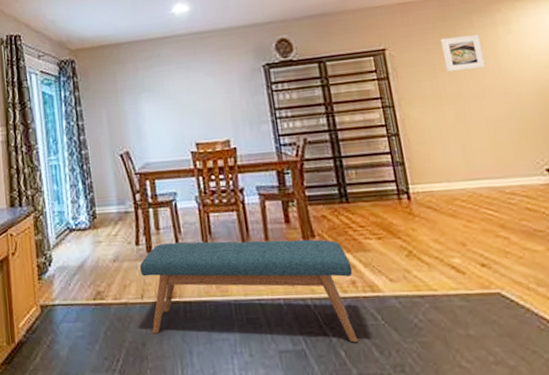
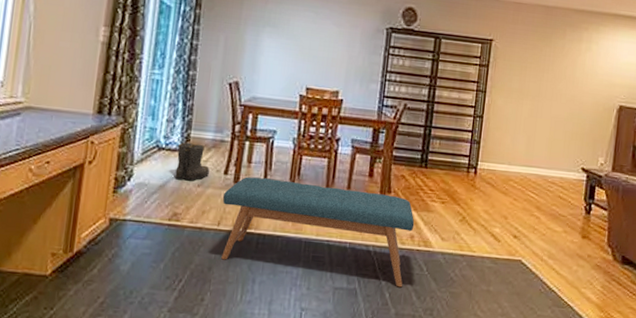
boots: none [86,219,121,257] -> present [175,142,210,180]
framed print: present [440,34,486,72] -> none [535,42,567,75]

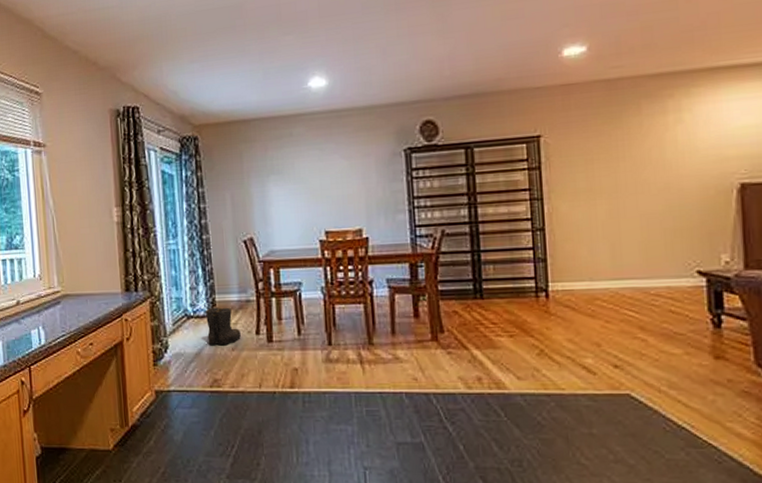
bench: present [221,176,415,288] -> none [259,333,480,438]

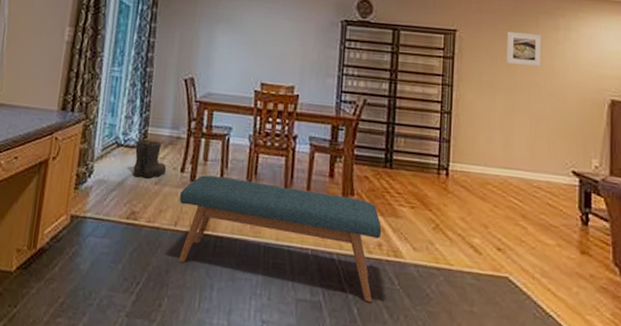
bench: none [259,333,480,438] -> present [178,175,382,303]
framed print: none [603,122,649,163] -> present [506,31,542,66]

